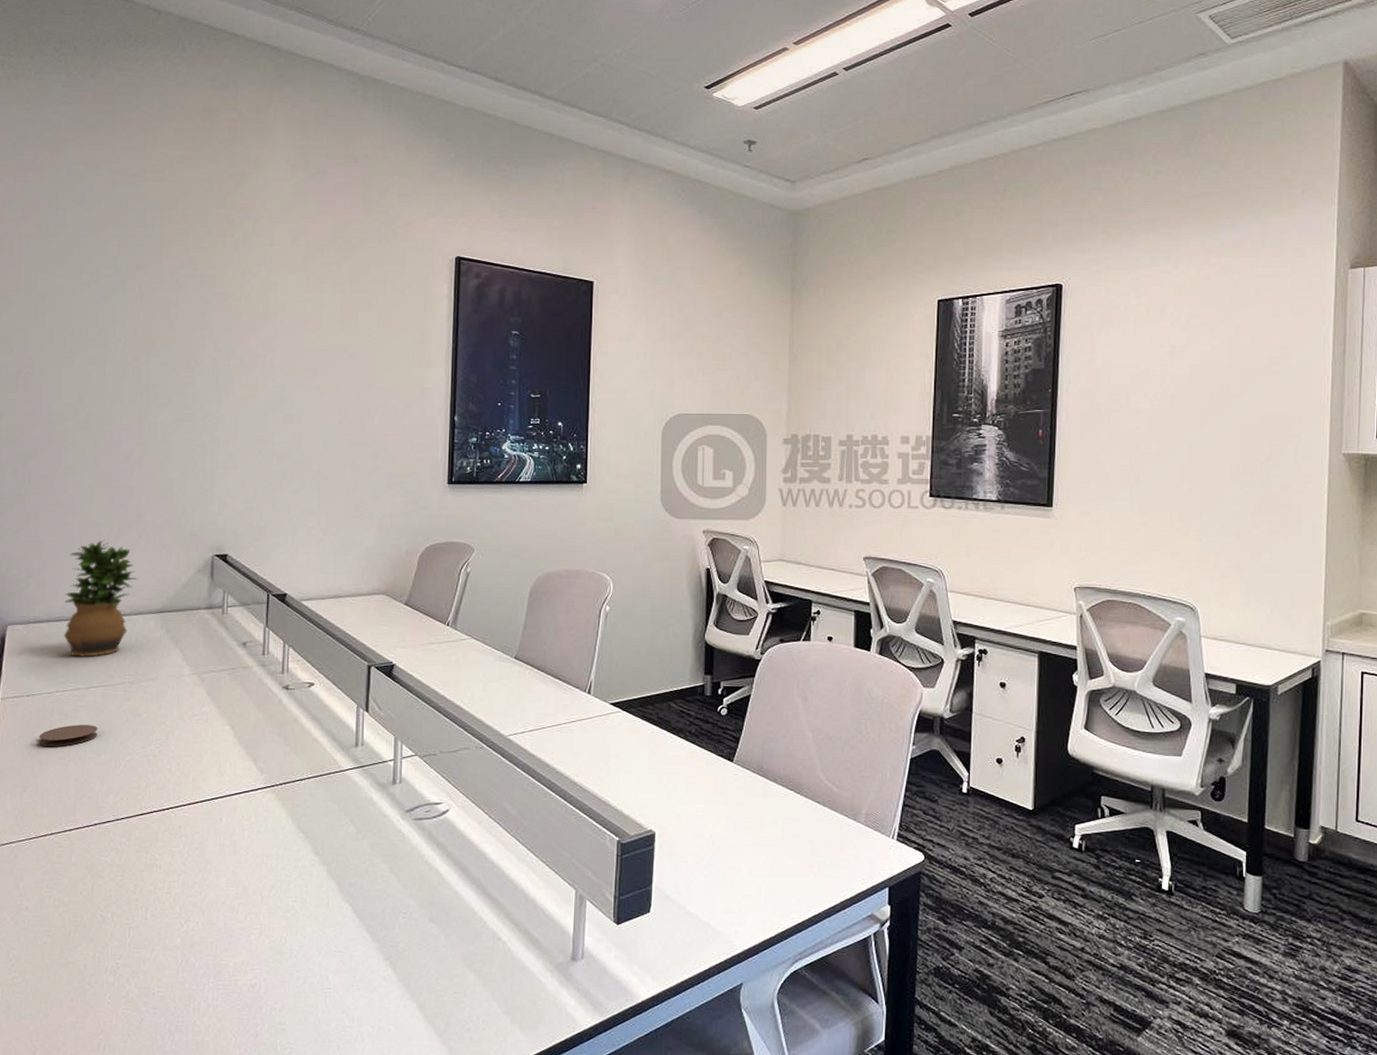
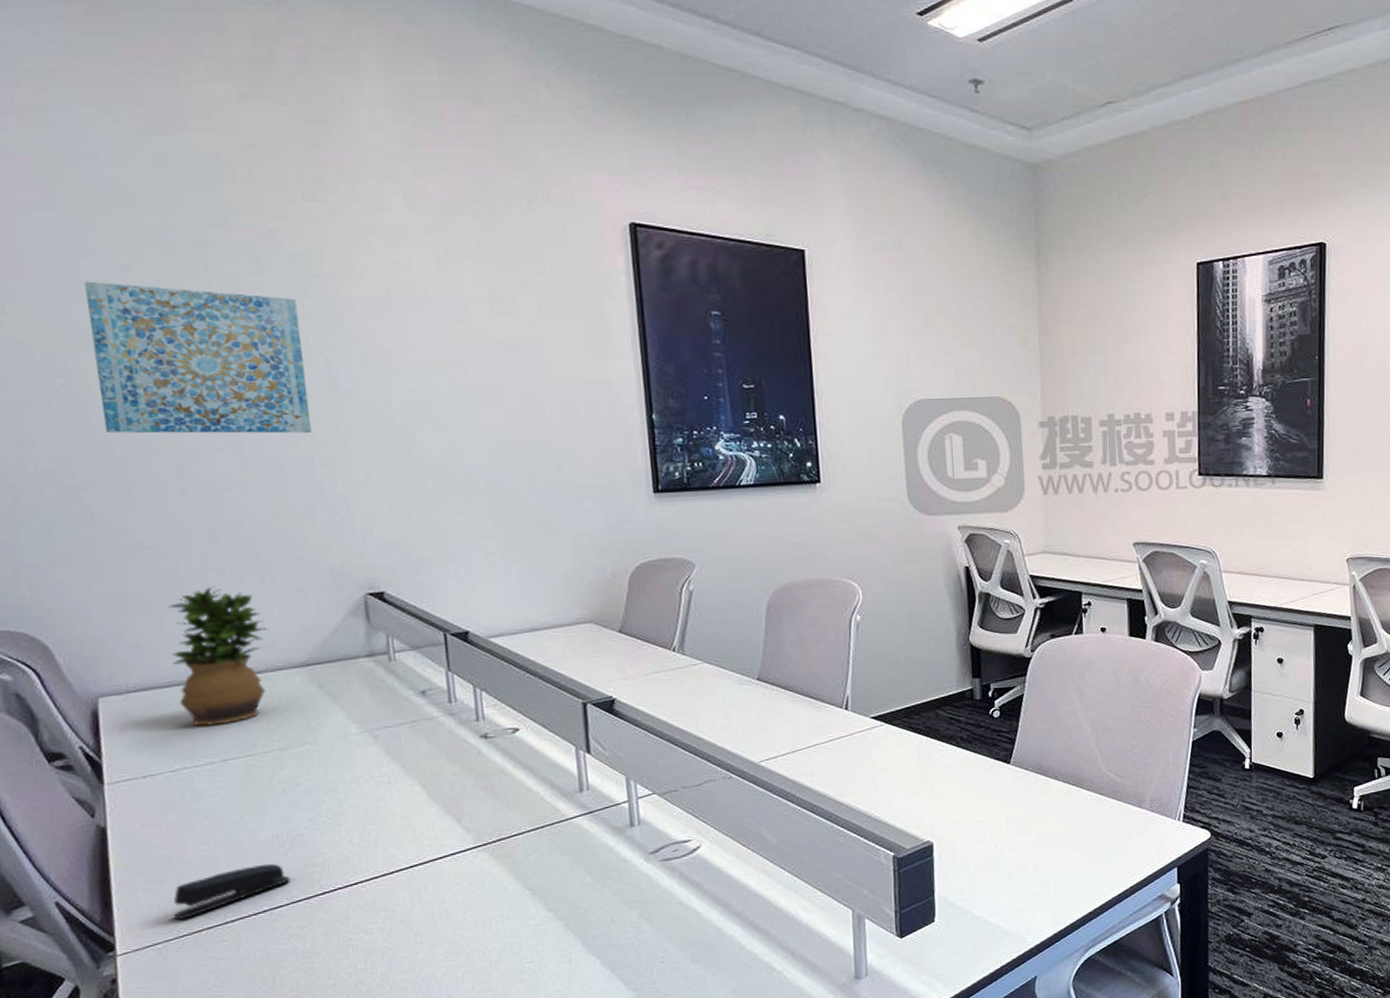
stapler: none [27,782,120,824] -> present [172,863,292,921]
coaster: present [39,724,97,746] -> none [169,802,248,832]
wall art: none [51,294,200,419] -> present [84,281,311,434]

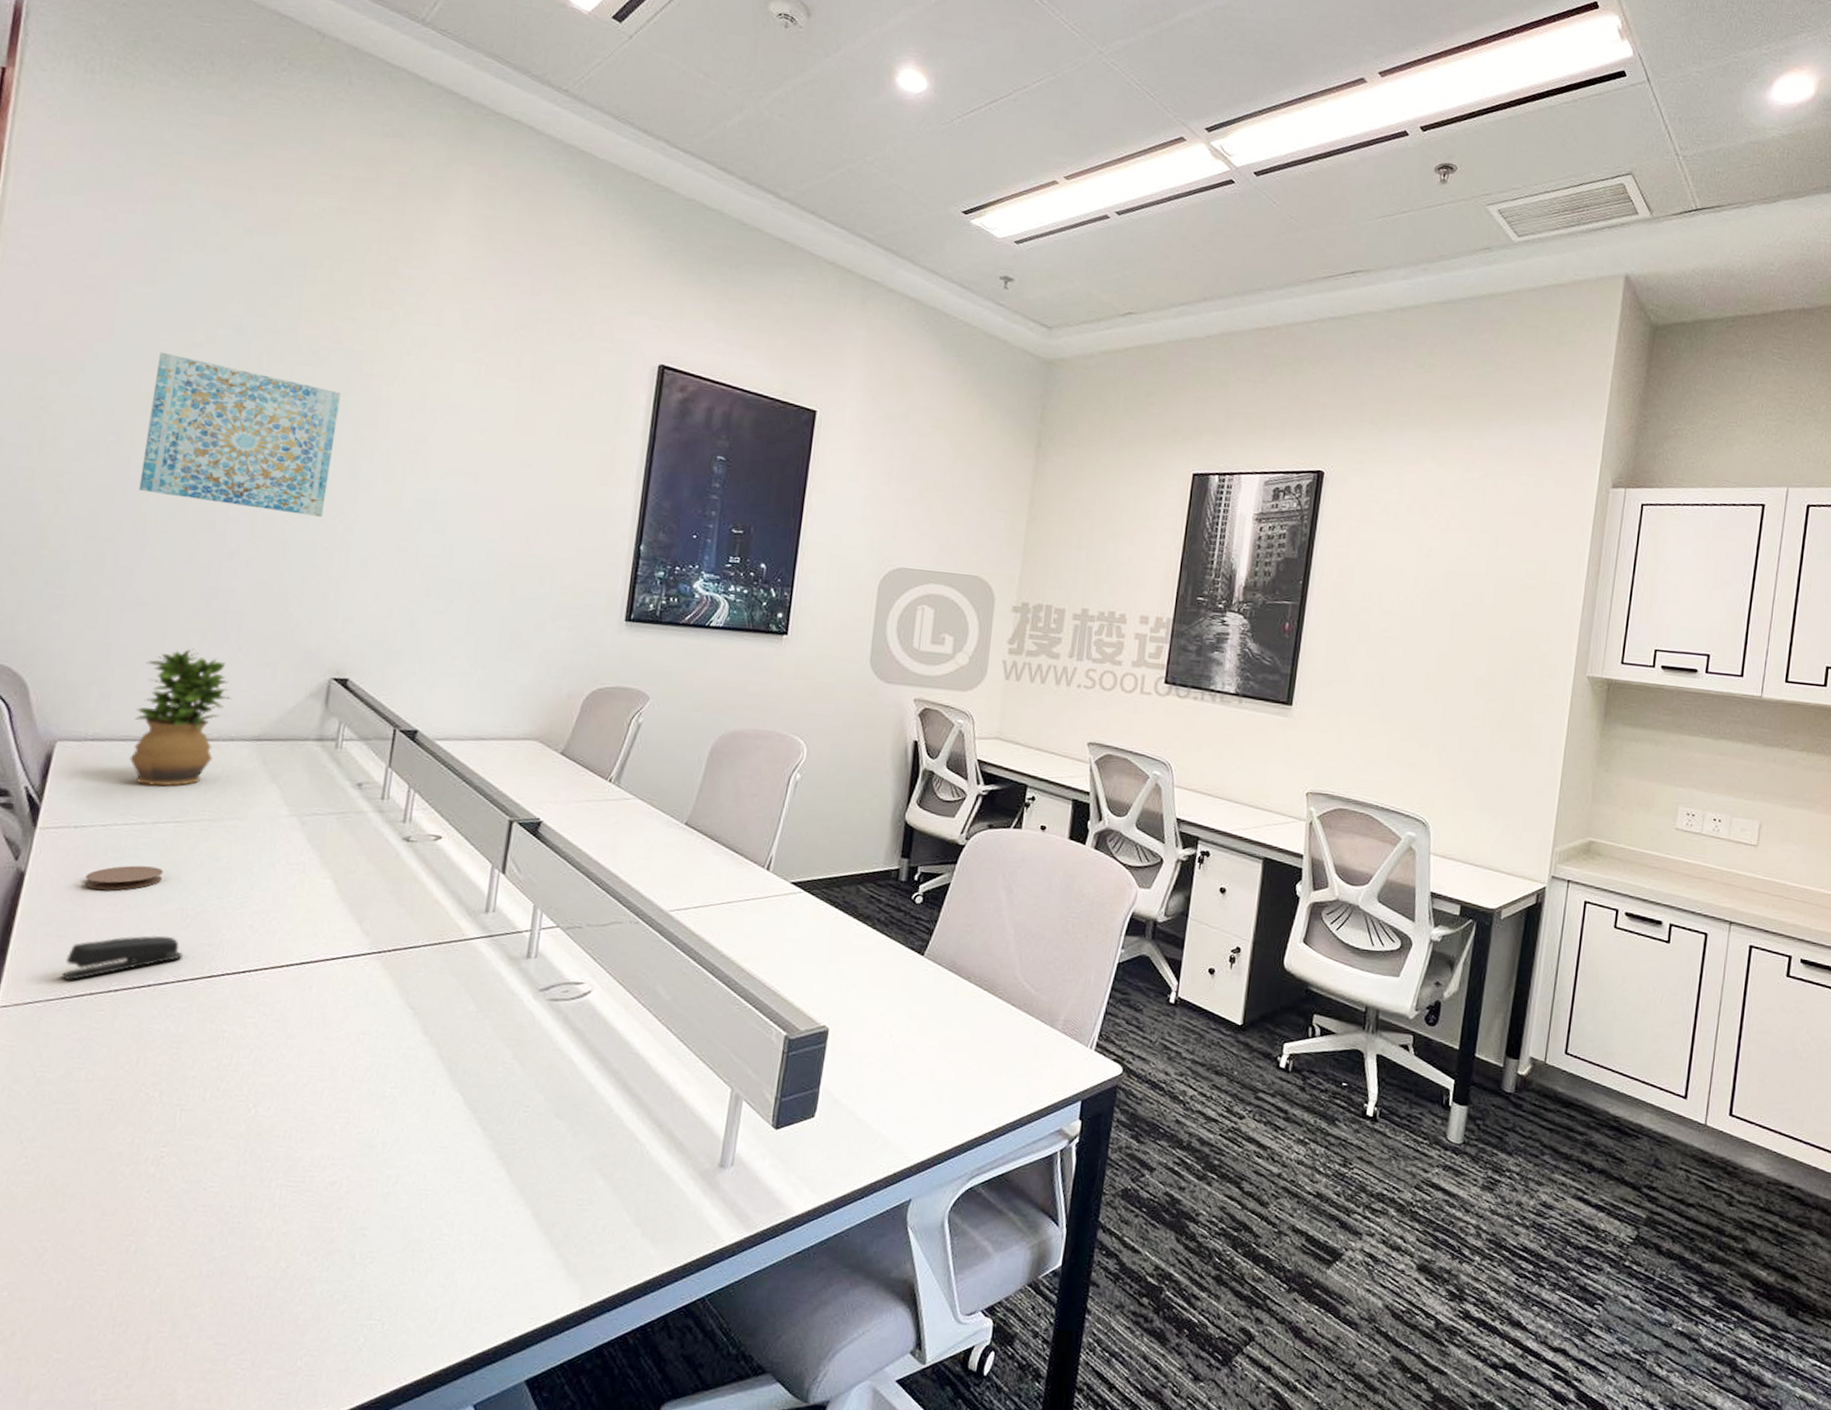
coaster: none [169,802,248,832] -> present [84,865,163,891]

